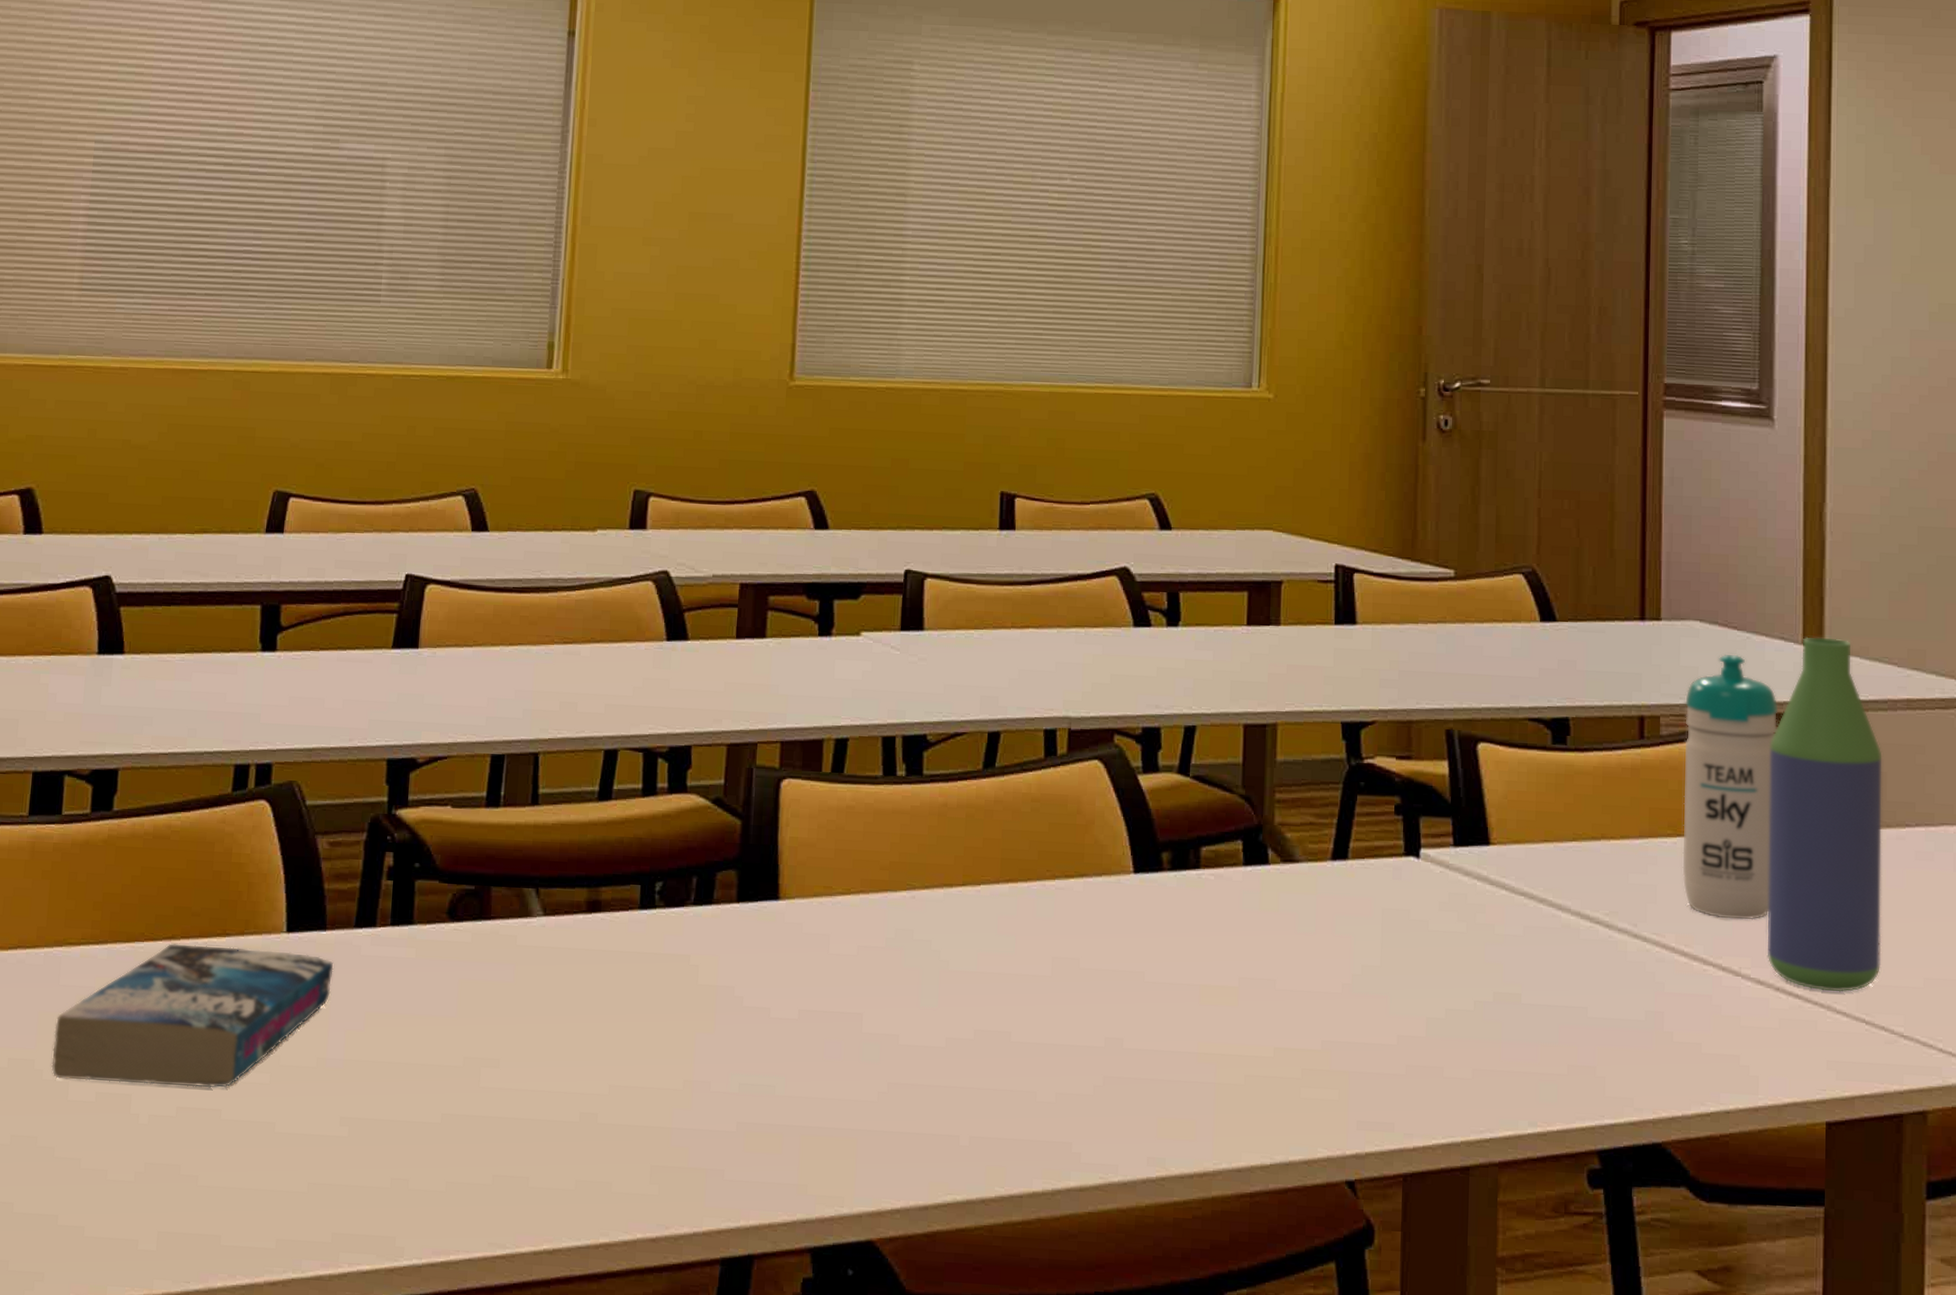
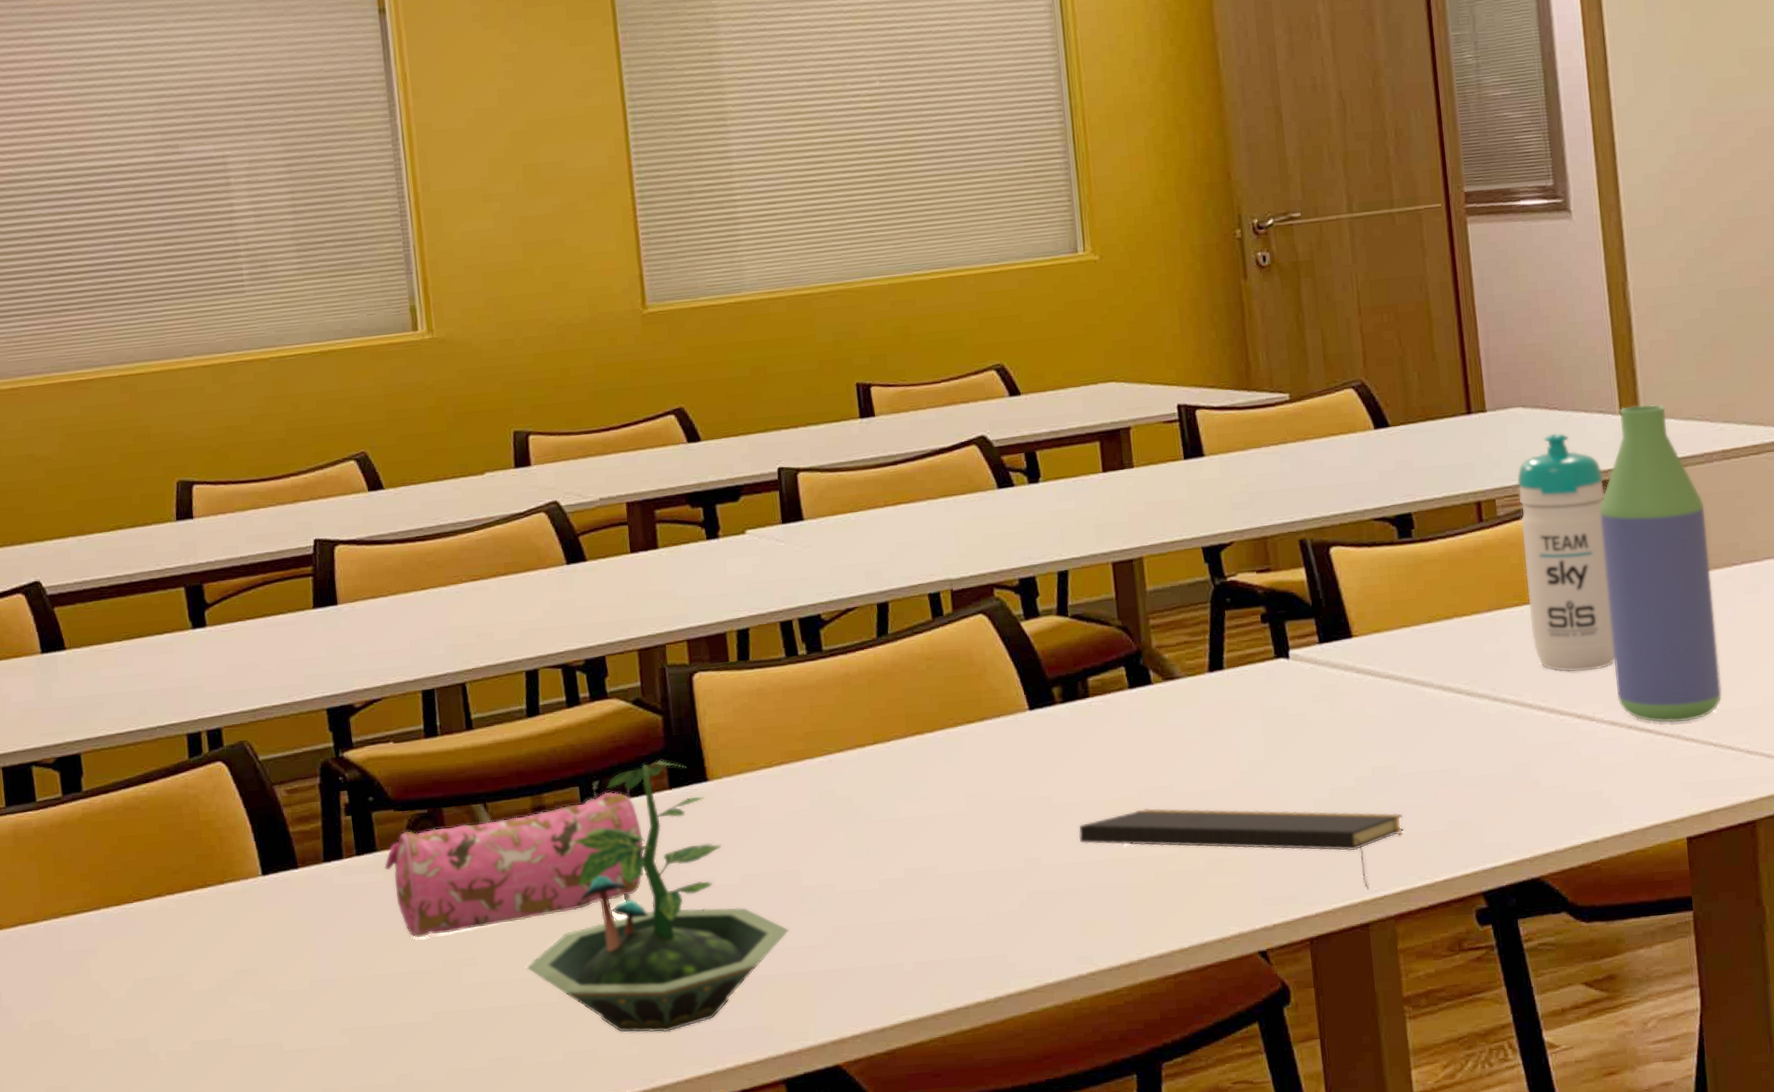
book: present [51,943,334,1088] -> none [66,892,312,1033]
pencil case: none [418,895,700,1028] -> present [384,791,644,938]
terrarium: none [551,869,841,1175] -> present [526,760,789,1033]
notepad: none [1168,1001,1520,1129] -> present [1078,808,1404,890]

